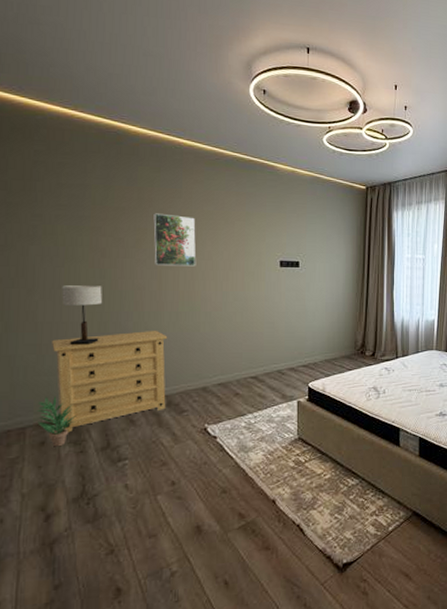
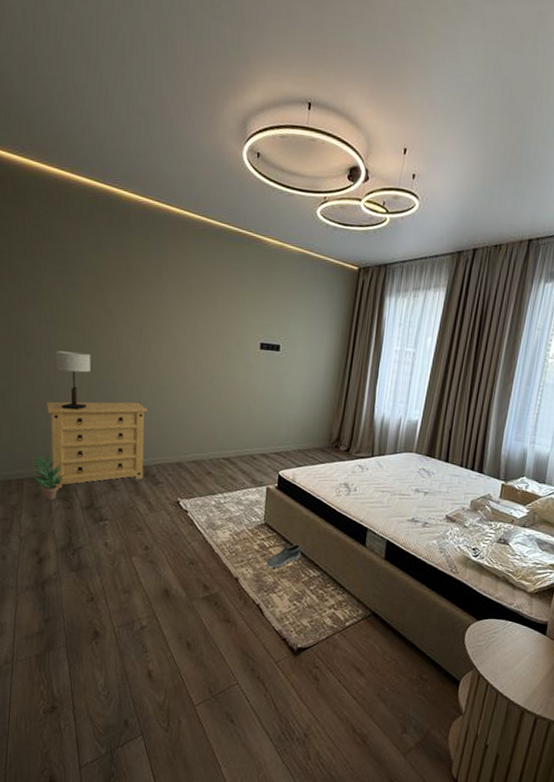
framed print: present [153,213,196,267] -> none [139,284,180,342]
shoe: none [304,455,337,483] -> present [267,544,301,568]

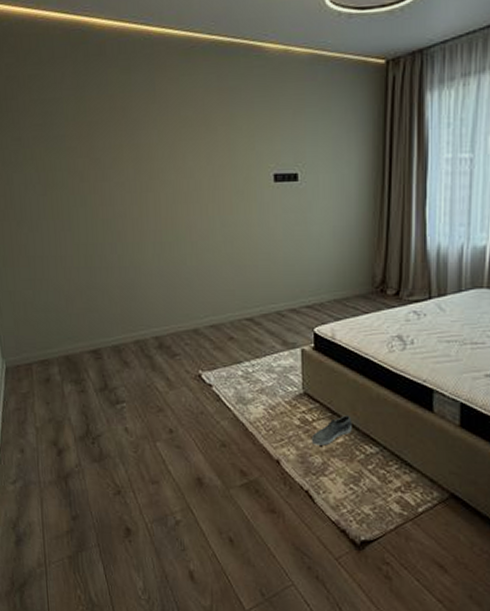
potted plant: present [33,453,66,501] -> none [38,333,74,385]
dresser: present [46,401,148,489] -> none [44,263,158,371]
table lamp: present [55,351,91,410] -> none [47,215,87,280]

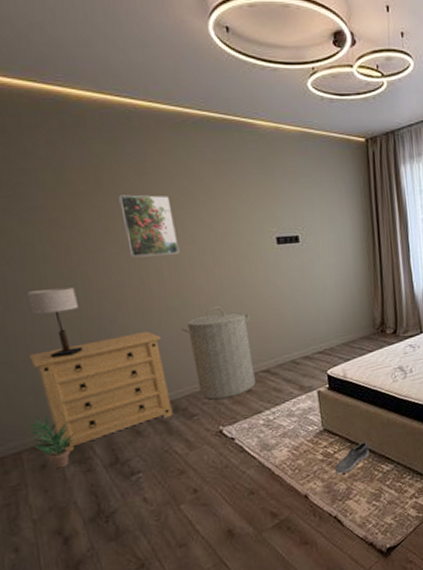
potted plant: none [38,333,74,385] -> present [28,415,75,469]
dresser: none [44,263,158,371] -> present [29,330,173,452]
table lamp: none [47,215,87,280] -> present [27,287,83,358]
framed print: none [128,124,178,189] -> present [118,194,180,258]
laundry hamper: none [172,244,239,342] -> present [181,305,256,400]

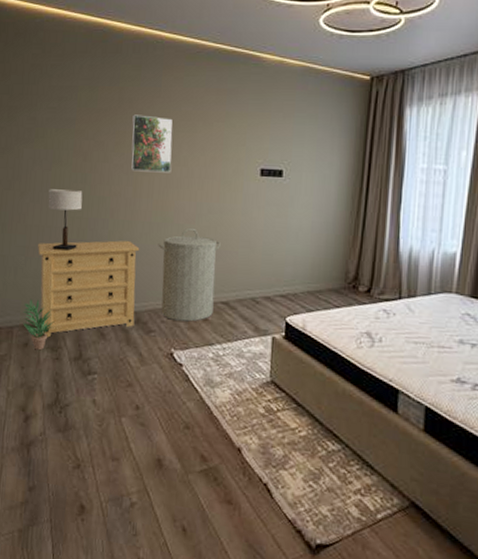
shoe: present [335,442,369,474] -> none [275,408,316,438]

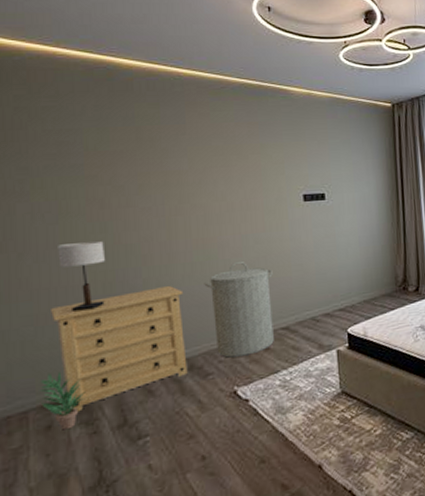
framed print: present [131,114,173,173] -> none [156,153,209,213]

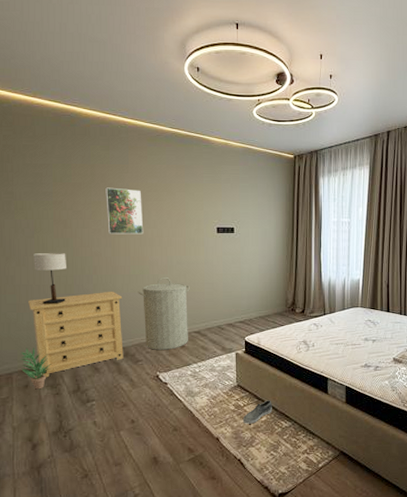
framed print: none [156,153,209,213] -> present [105,187,144,235]
shoe: none [352,406,388,442] -> present [243,400,272,424]

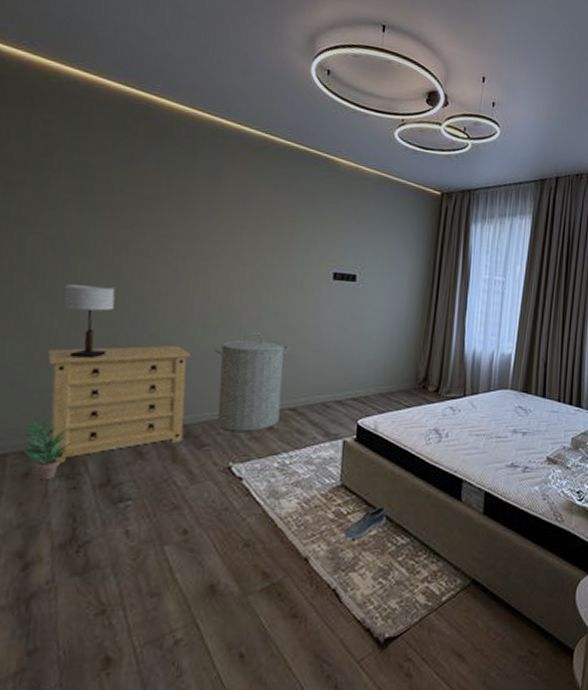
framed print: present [105,187,144,235] -> none [181,205,235,272]

